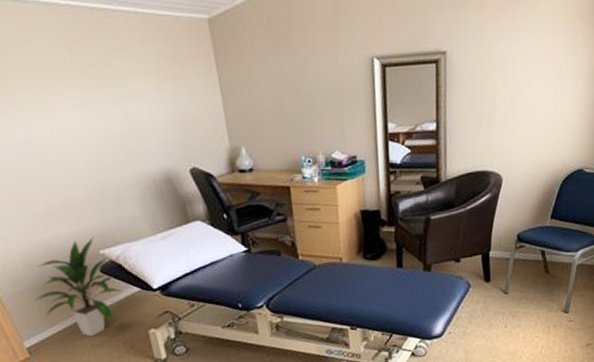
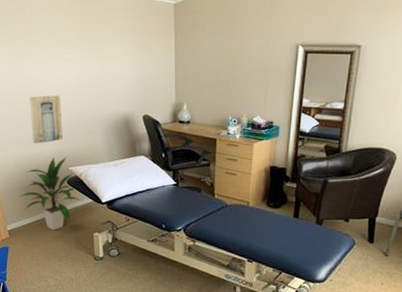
wall art: none [24,156,84,227] -> present [29,95,63,144]

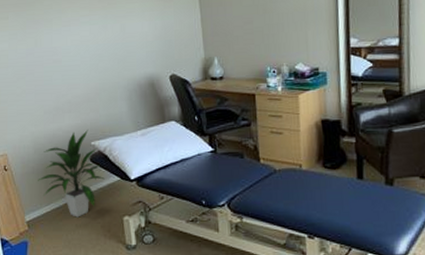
wall art: present [29,95,63,144] -> none [44,62,83,119]

